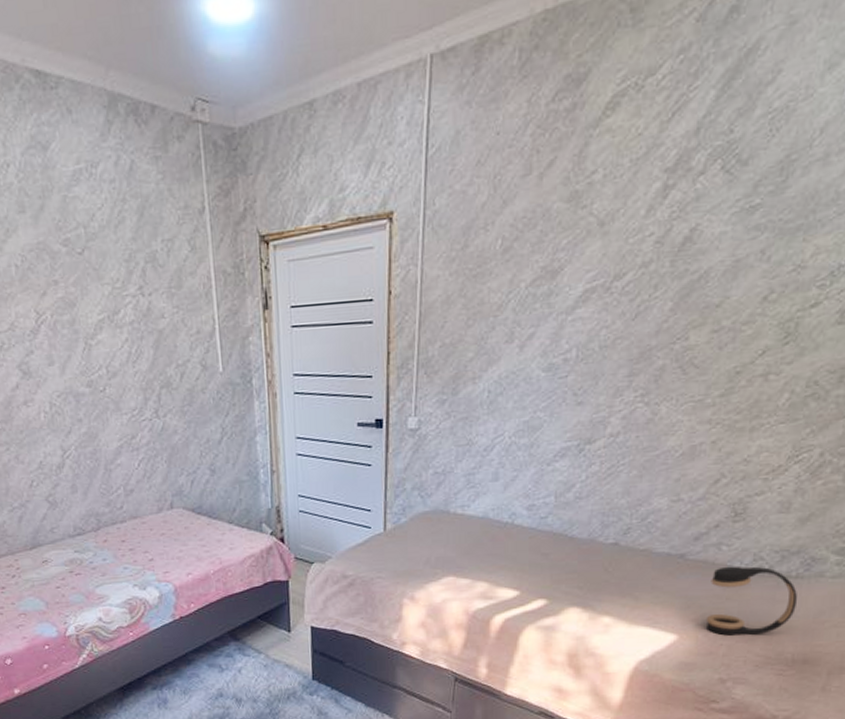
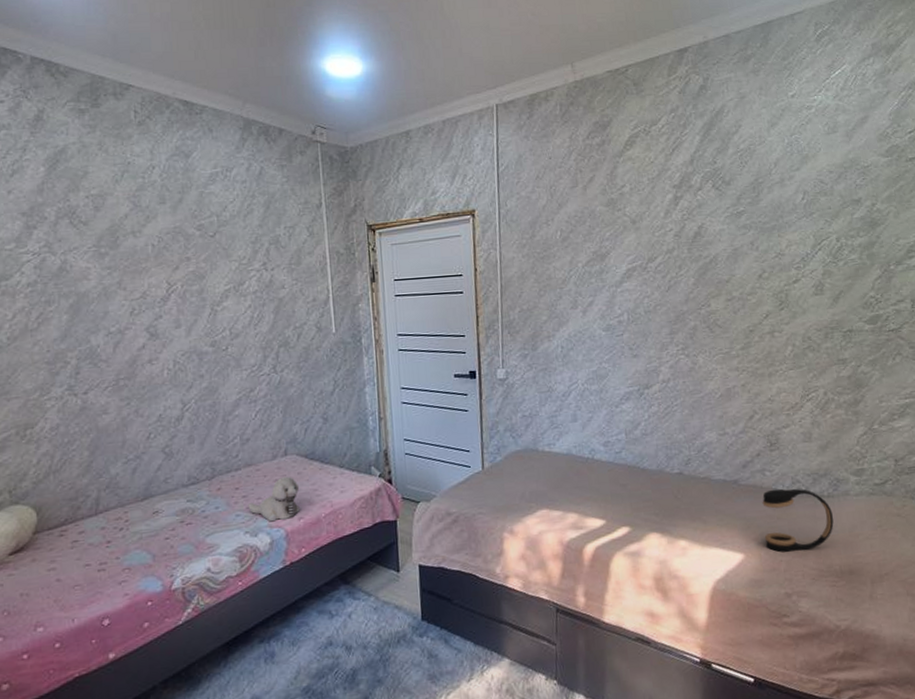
plush toy: none [135,530,188,576] -> present [248,476,300,522]

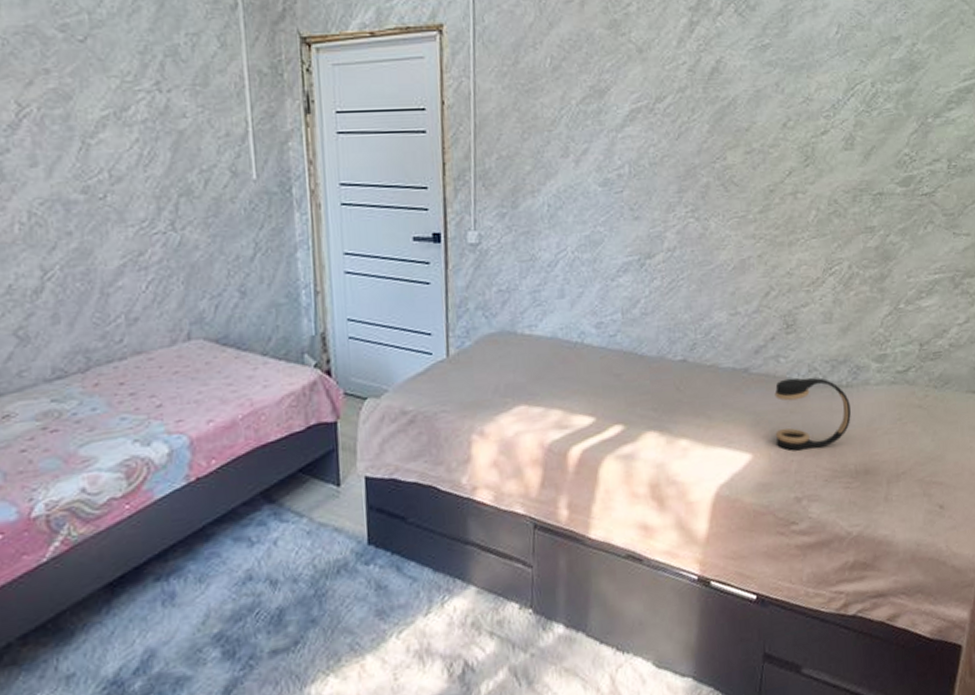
plush toy: present [248,476,300,522] -> none [137,367,209,427]

